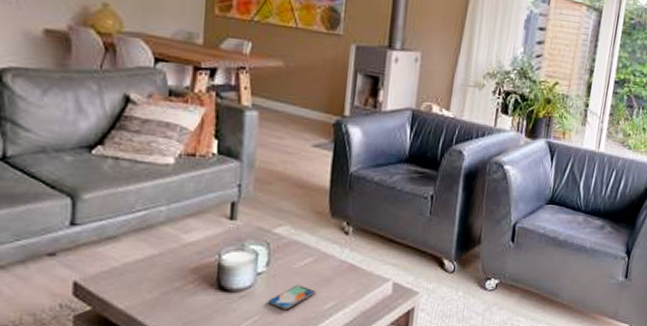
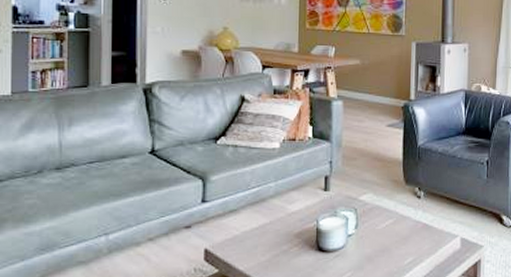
smartphone: present [267,285,315,309] -> none [358,244,396,265]

